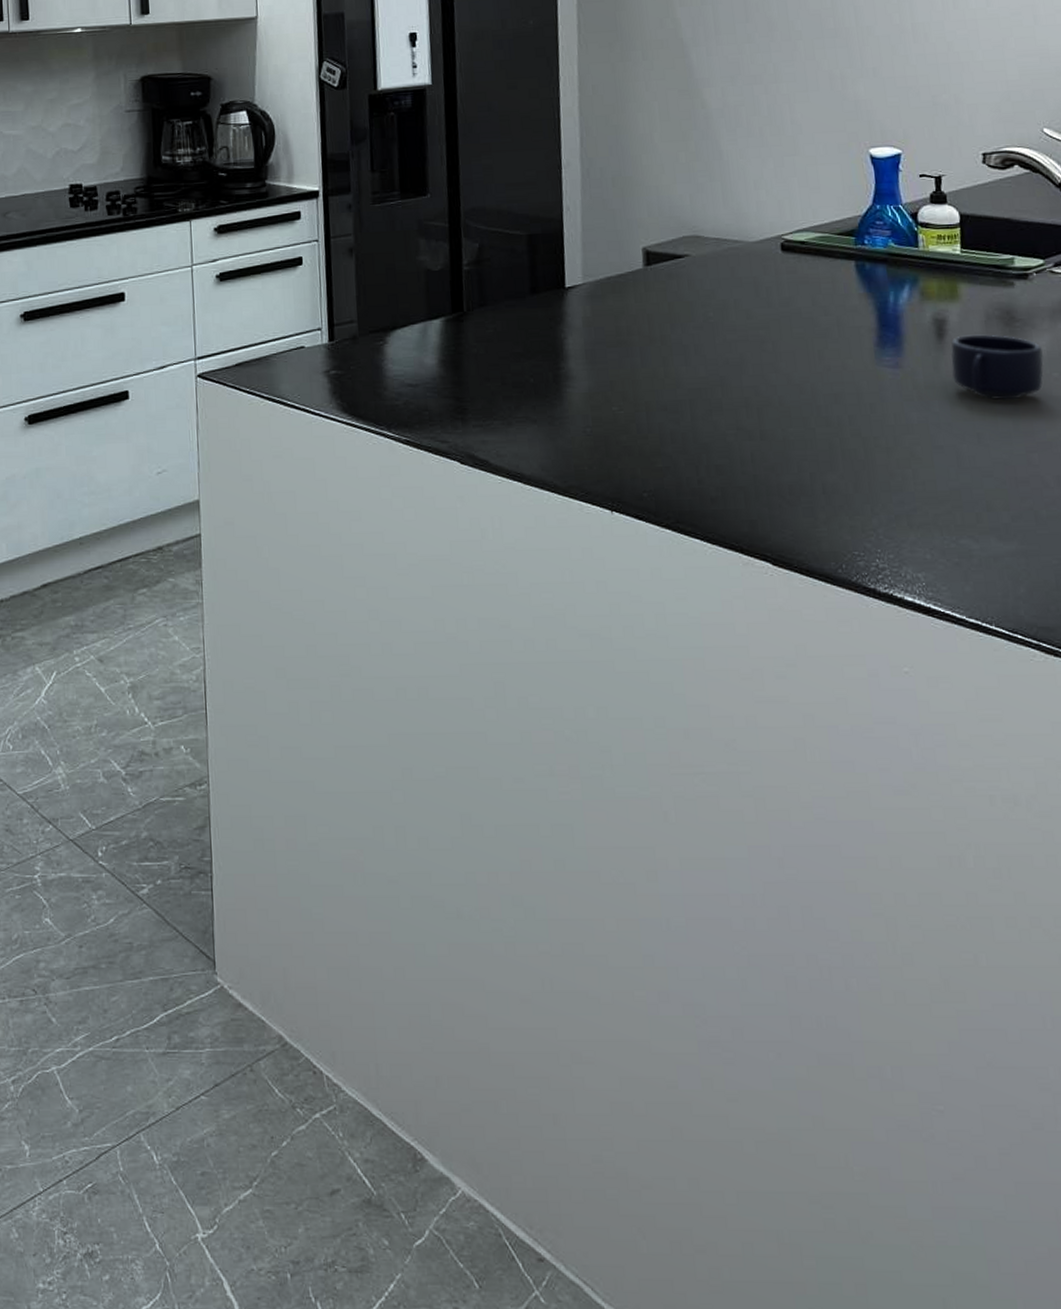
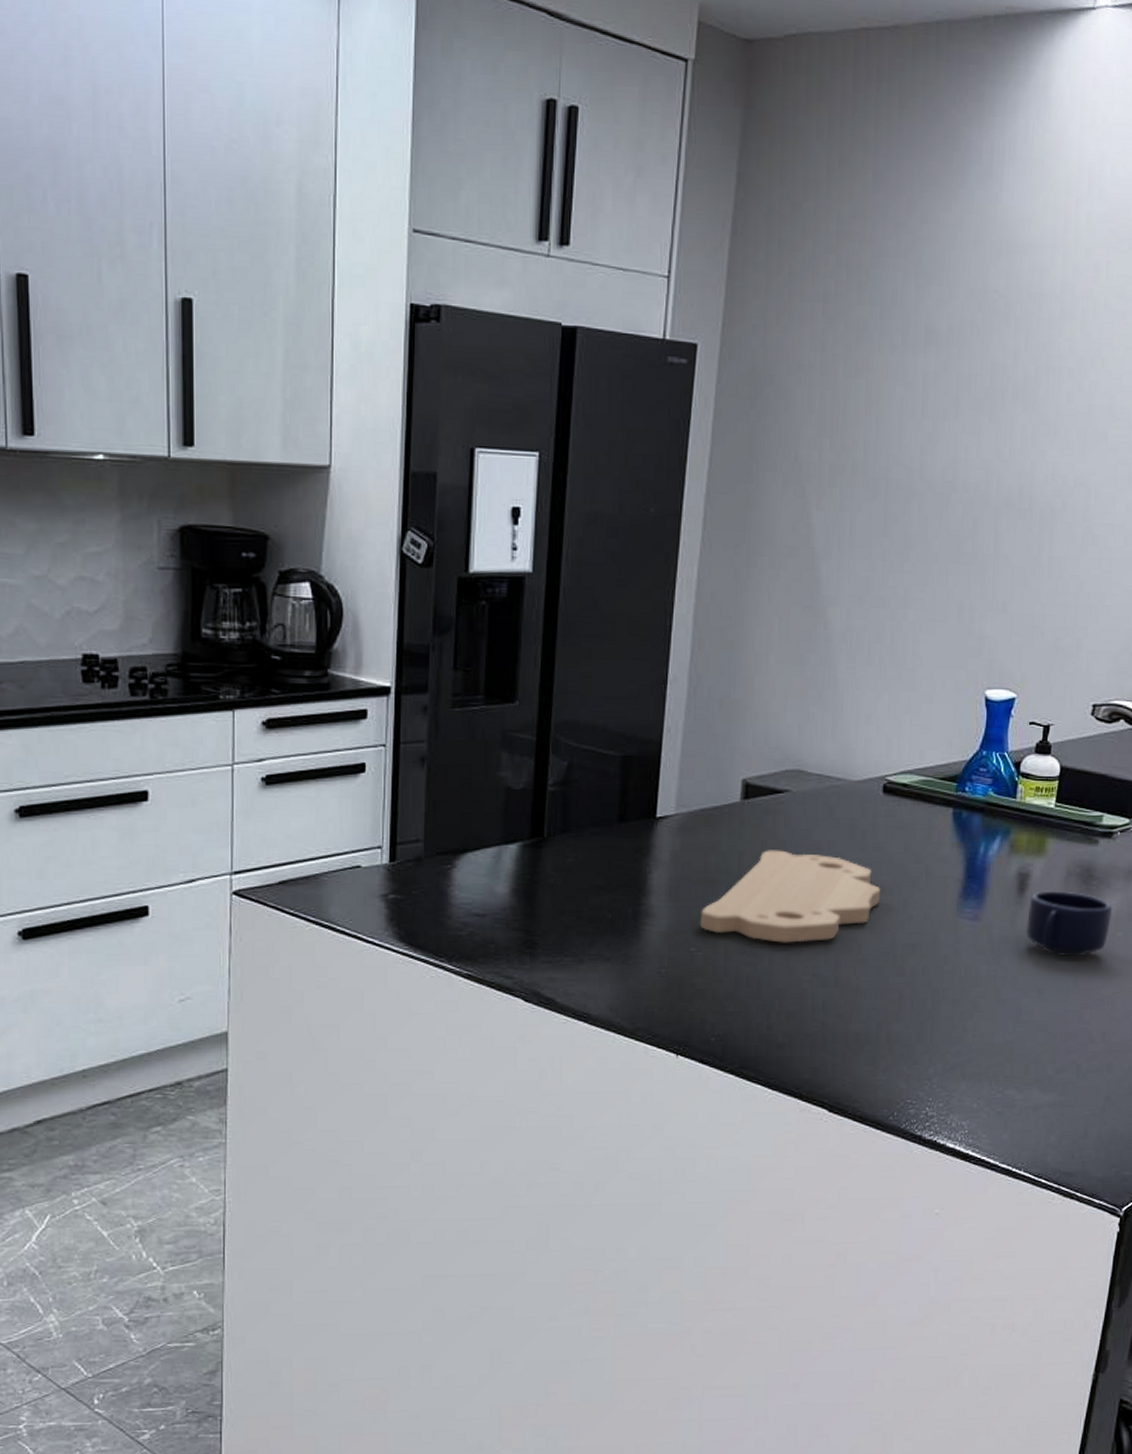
cutting board: none [618,310,795,399] -> present [699,850,881,943]

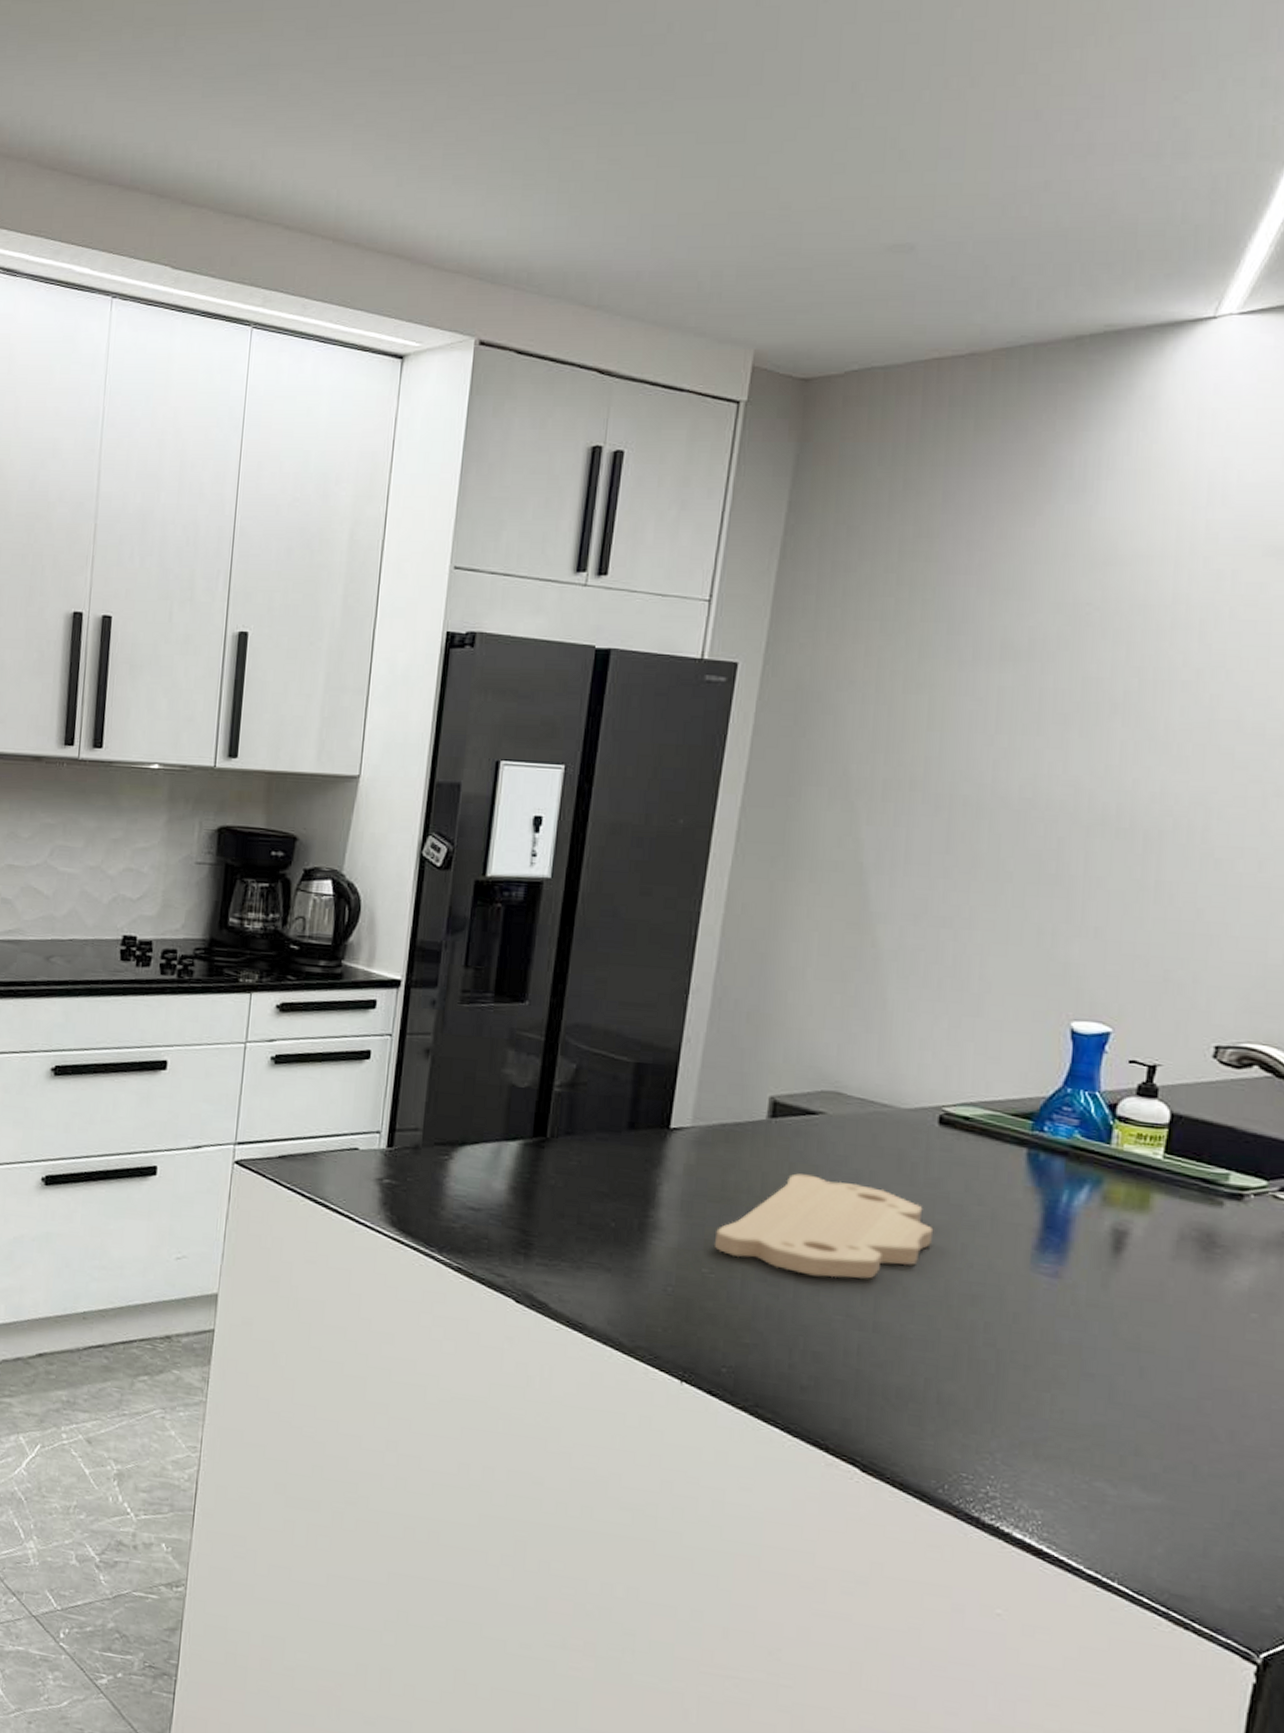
mug: present [1025,891,1112,957] -> none [1122,1253,1243,1336]

